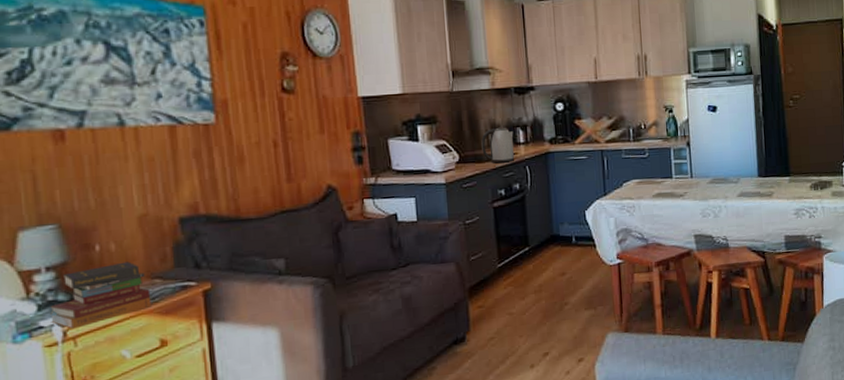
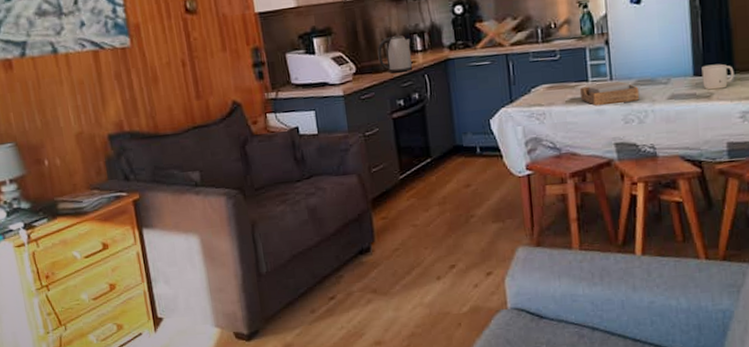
books: present [50,261,152,329] -> none [16,174,93,233]
napkin holder: none [665,179,715,201] -> present [579,81,640,107]
mug: none [764,167,790,190] -> present [701,63,734,90]

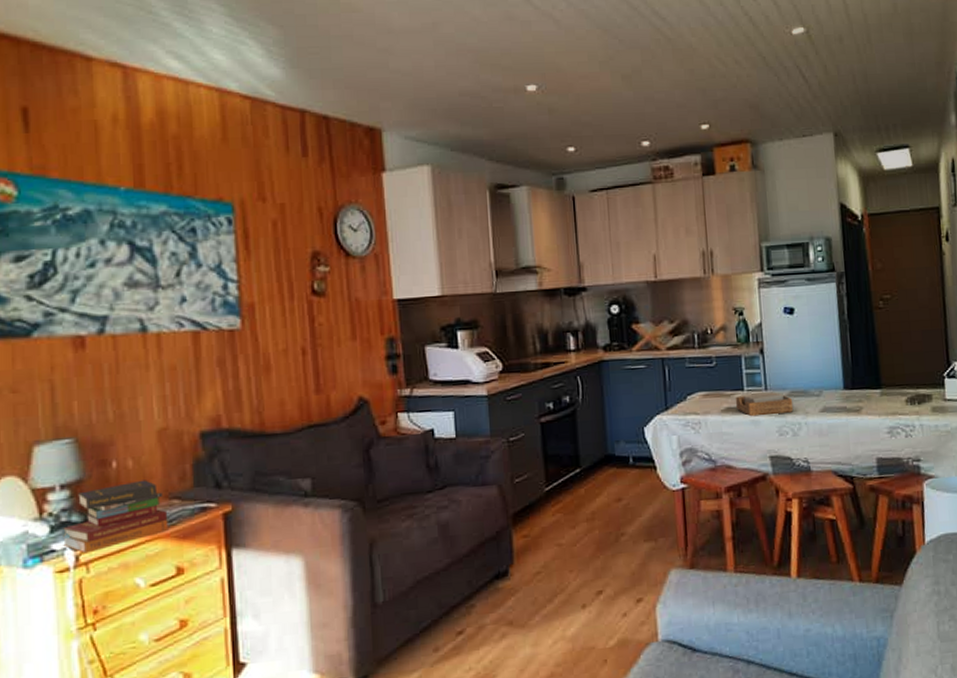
books: none [16,174,93,233] -> present [63,480,168,554]
kettle: present [377,34,413,74] -> none [527,332,565,373]
mug: present [701,63,734,90] -> none [851,378,881,404]

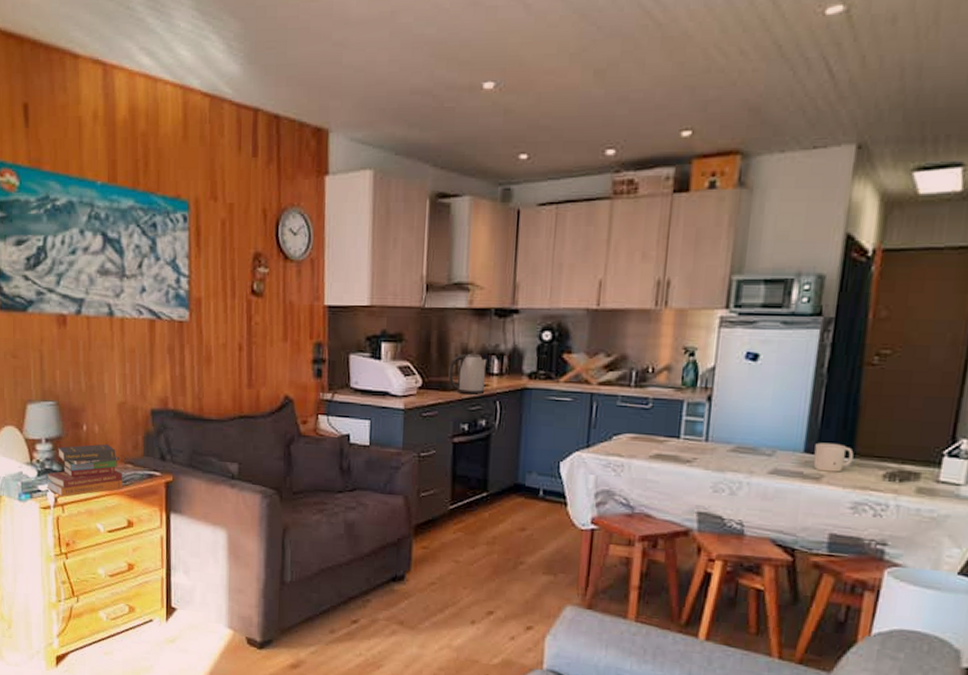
kettle: none [527,332,565,373] -> present [448,353,487,395]
napkin holder: present [735,392,794,417] -> none [667,443,737,470]
mug: none [851,378,881,404] -> present [813,442,854,473]

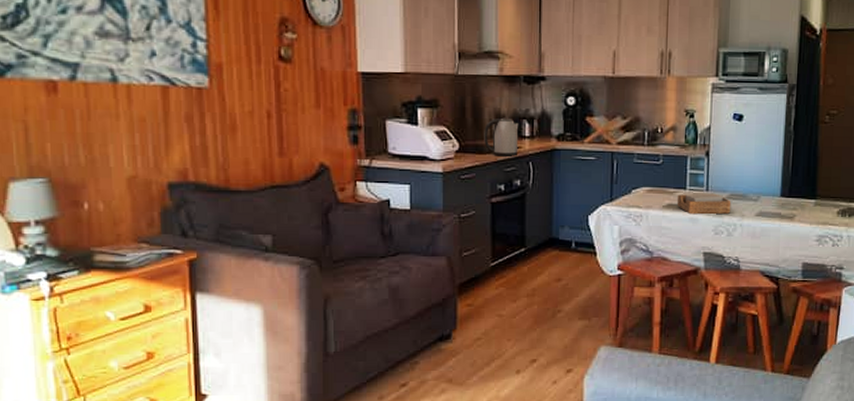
books: present [46,444,123,497] -> none [38,223,137,285]
napkin holder: none [667,443,737,470] -> present [676,193,731,215]
mug: present [813,442,854,473] -> none [788,188,816,212]

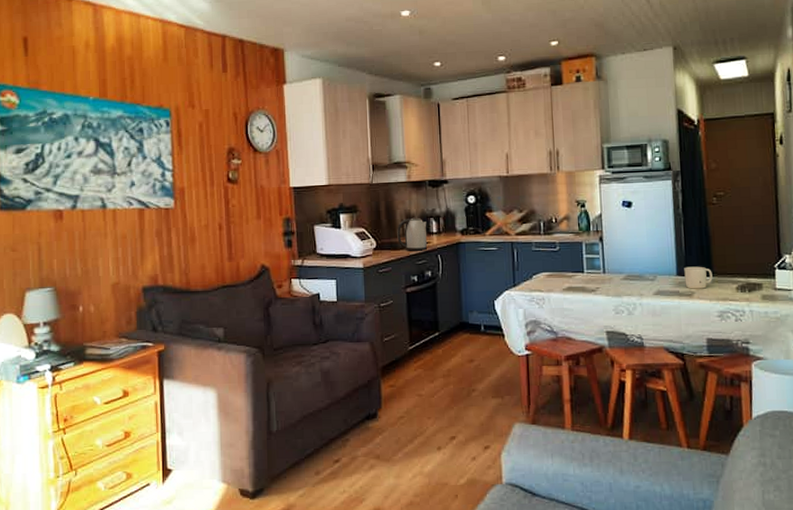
napkin holder: present [676,193,731,215] -> none [575,275,629,296]
mug: none [788,188,816,212] -> present [684,266,713,289]

